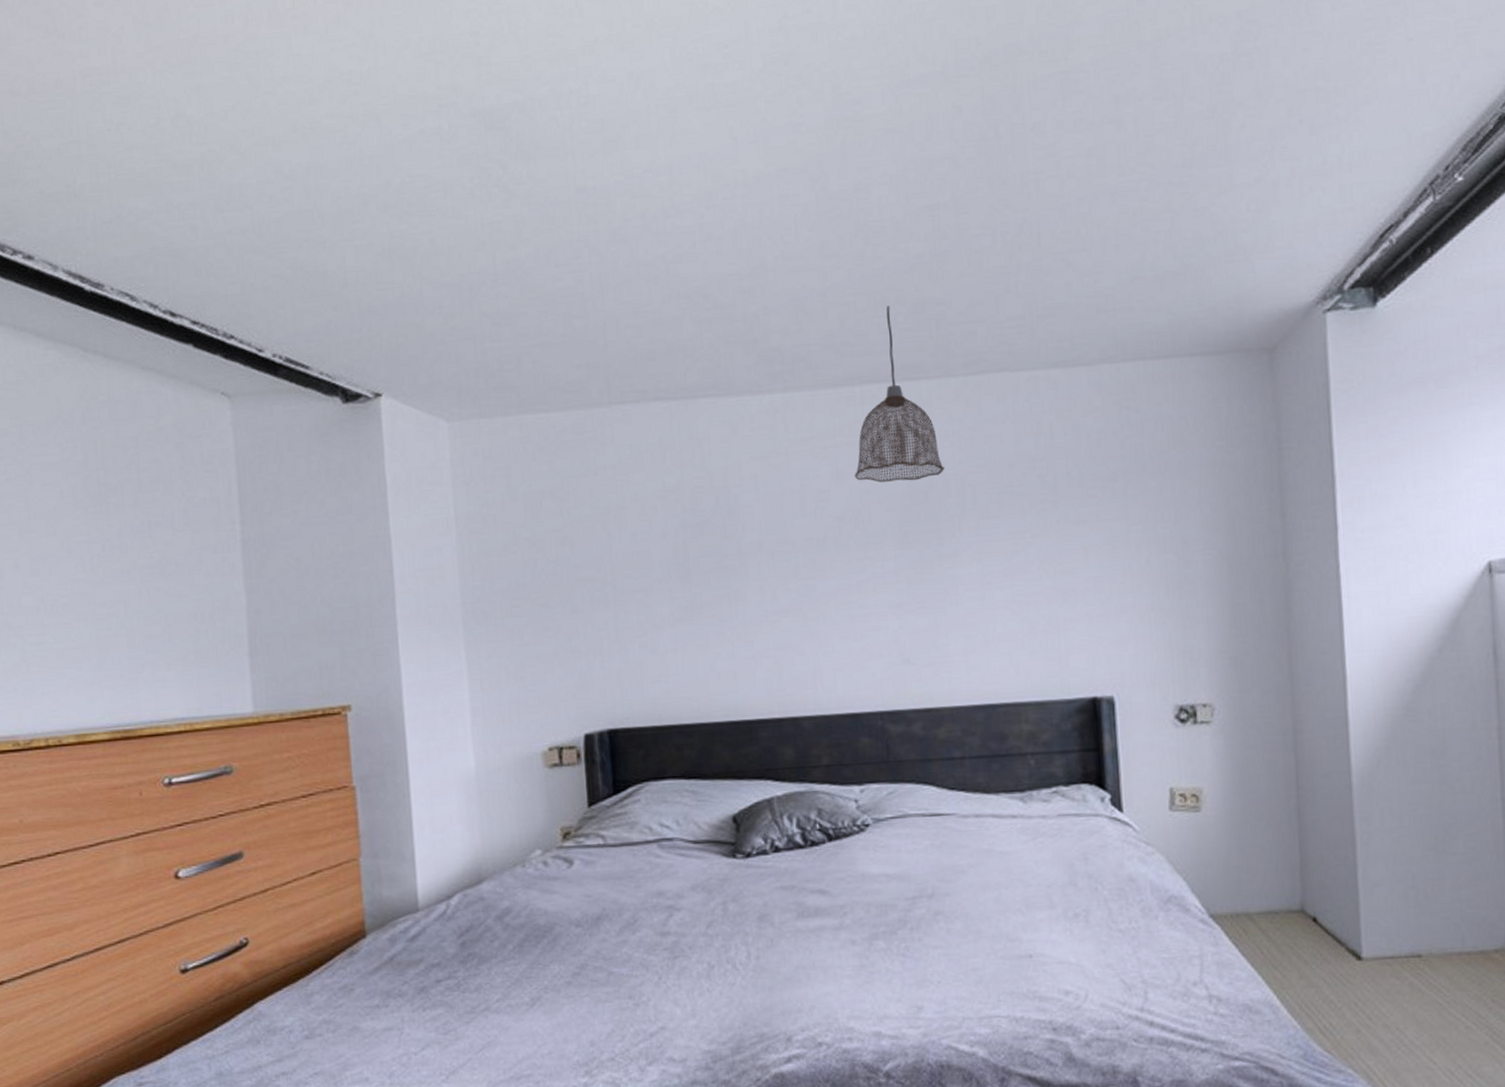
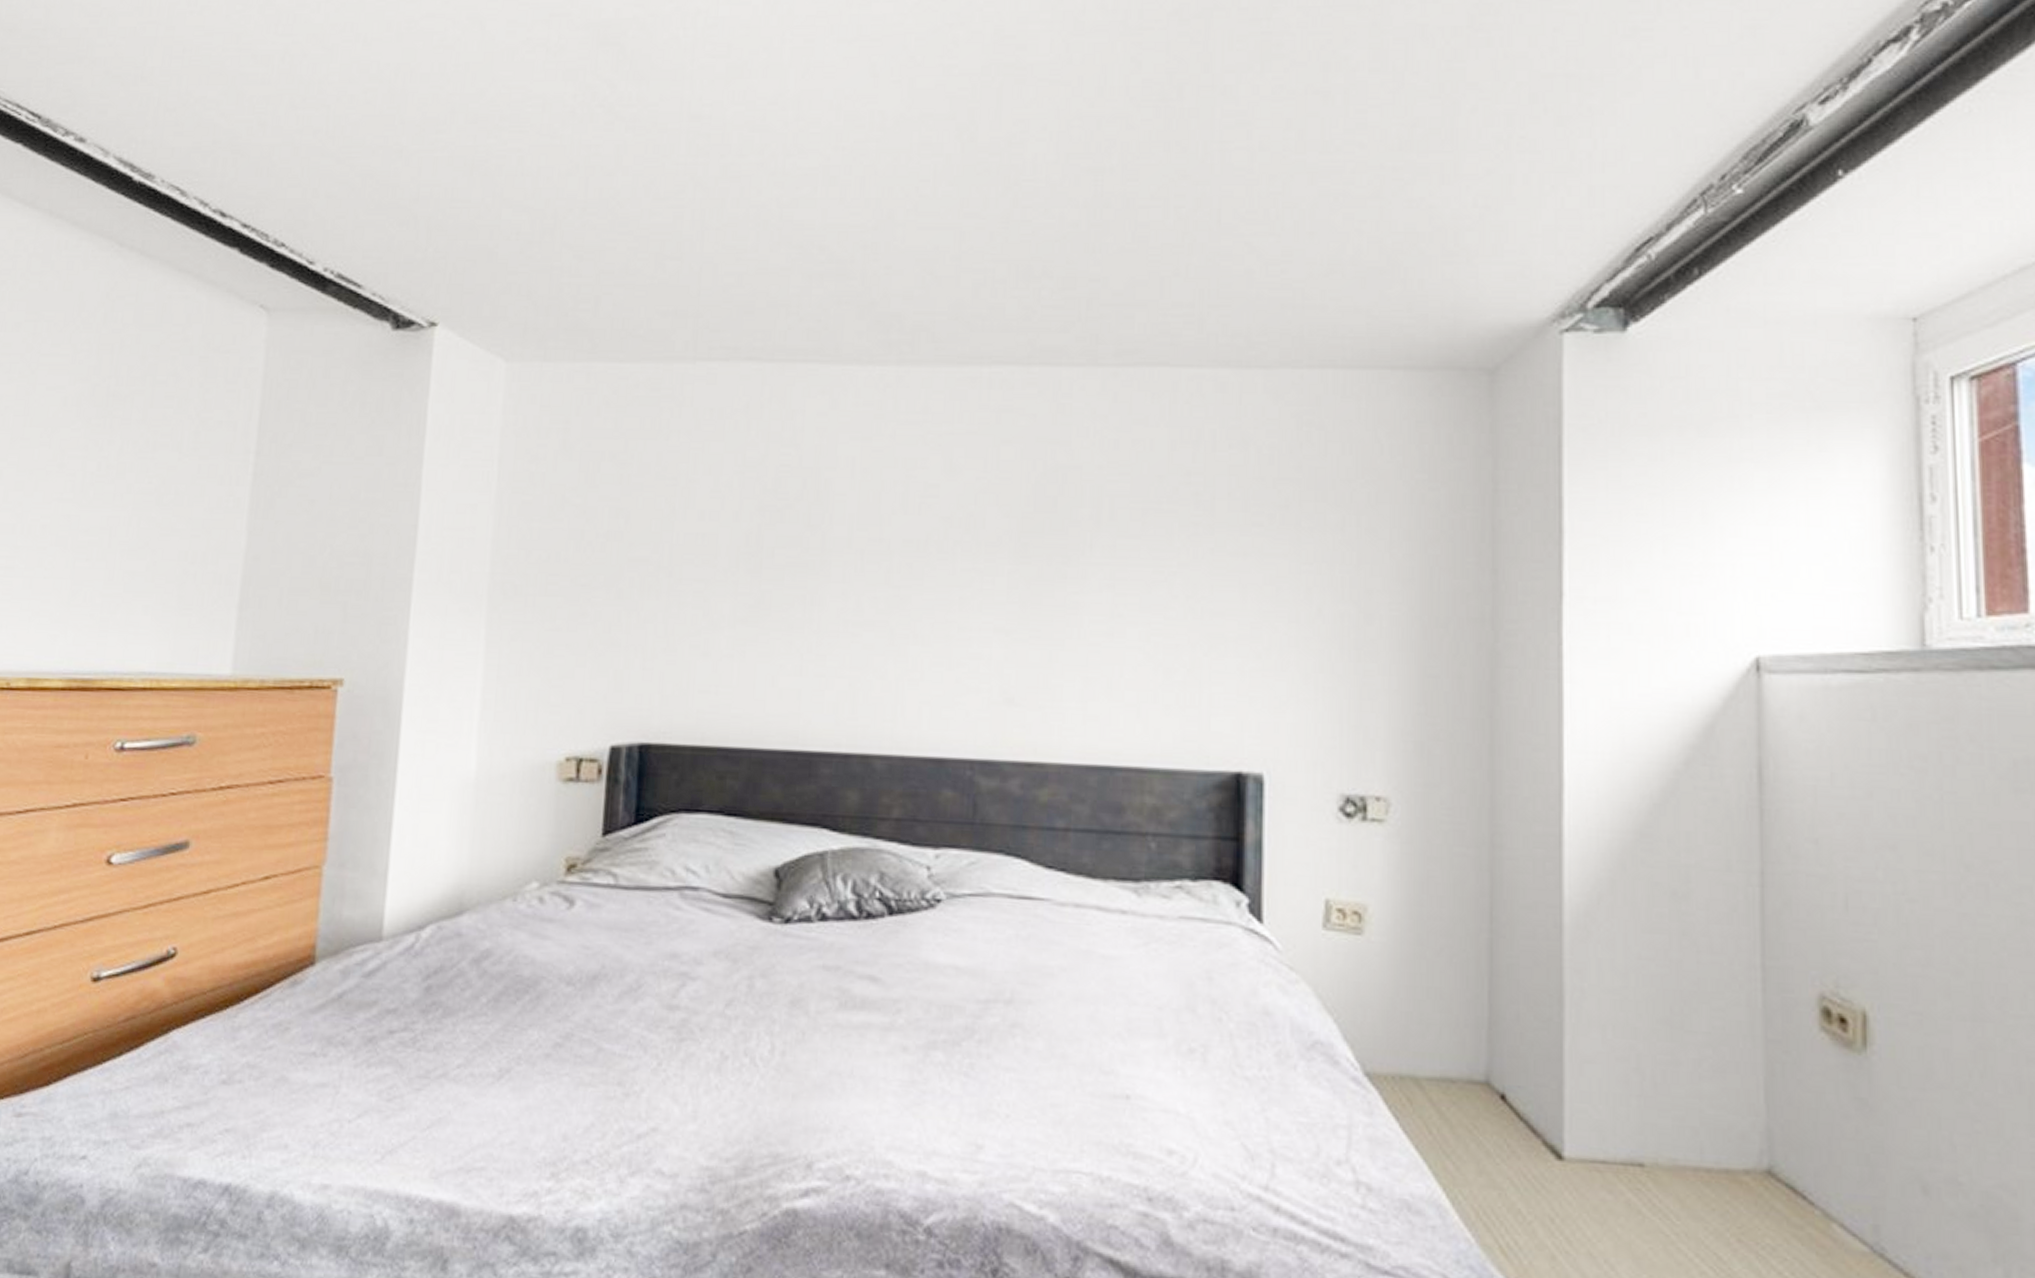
pendant lamp: present [855,306,944,483] -> none [971,277,1080,484]

